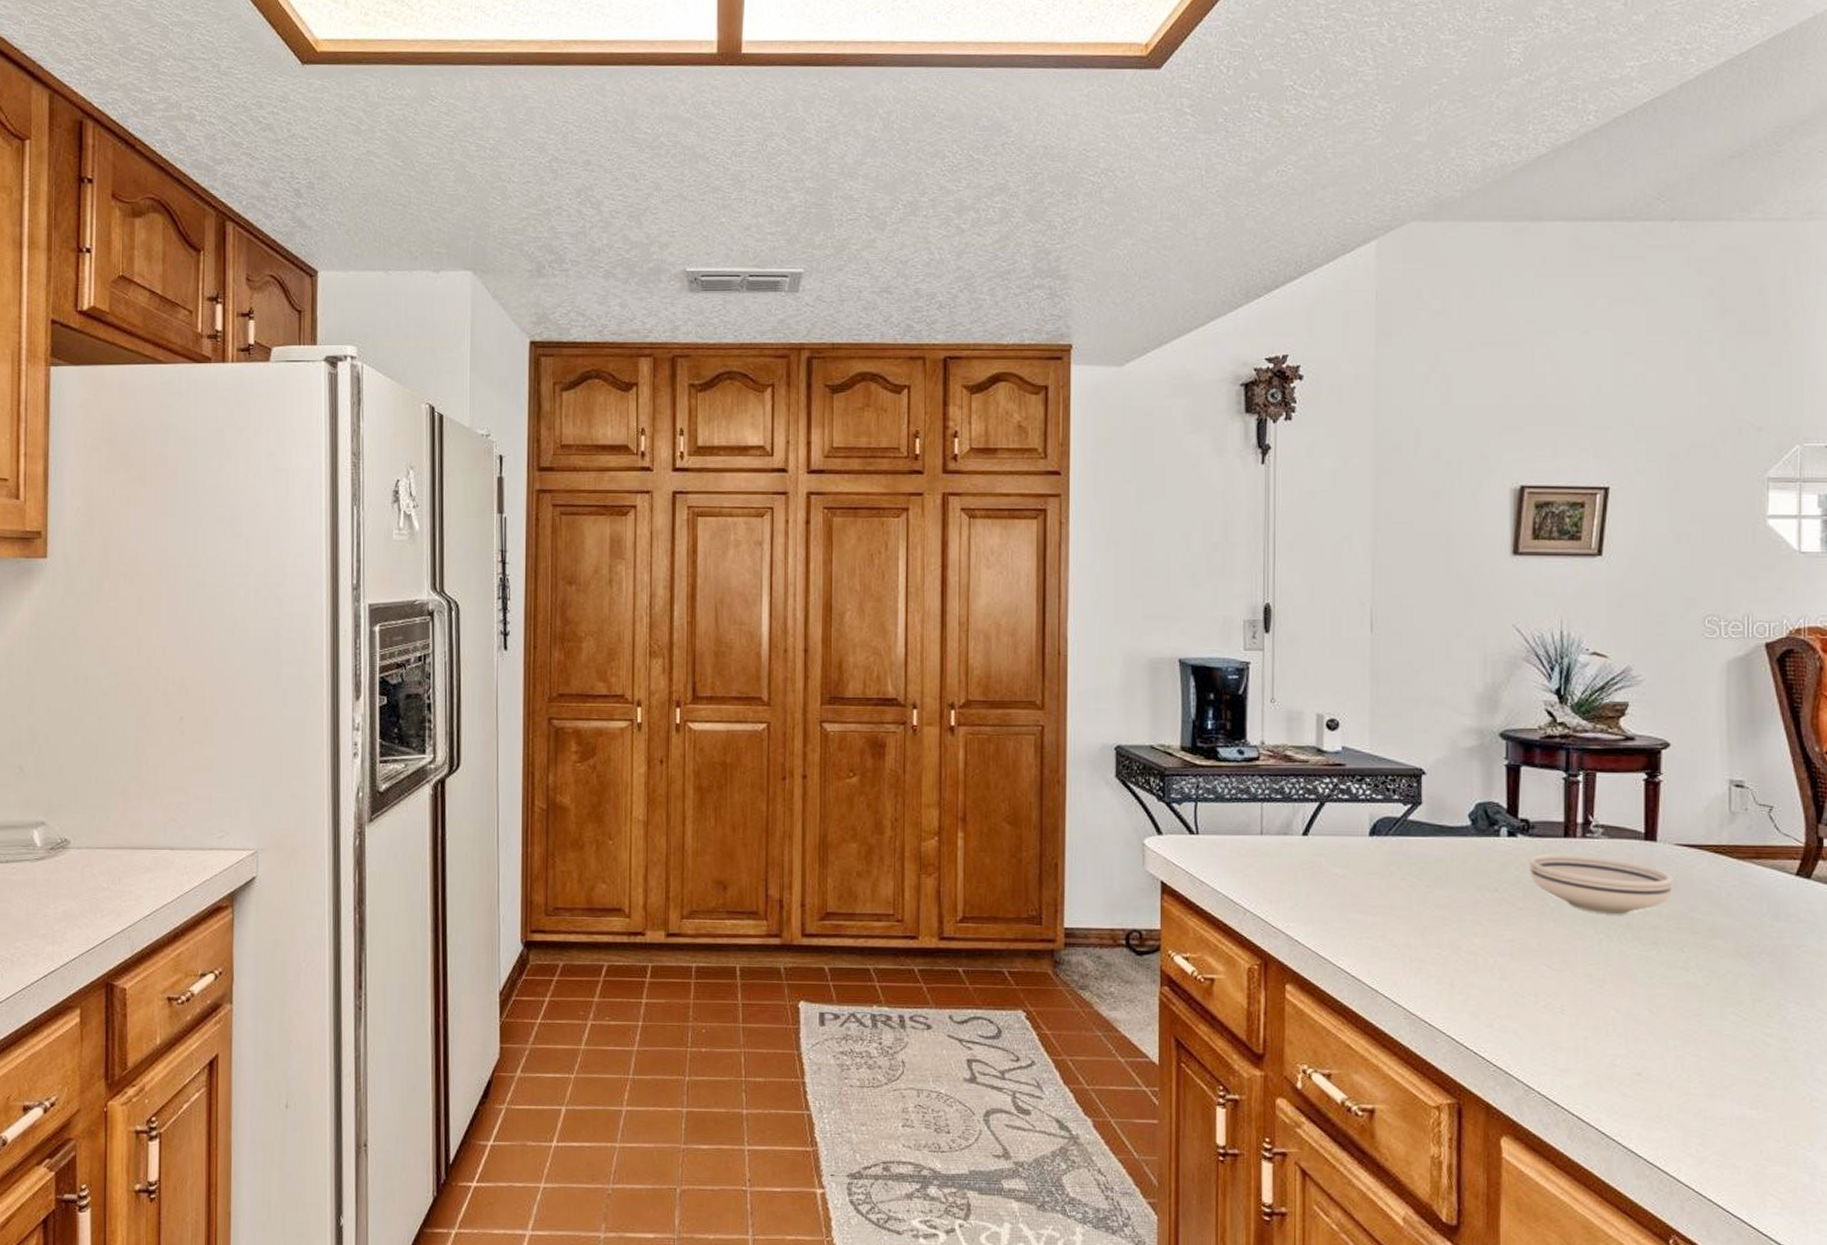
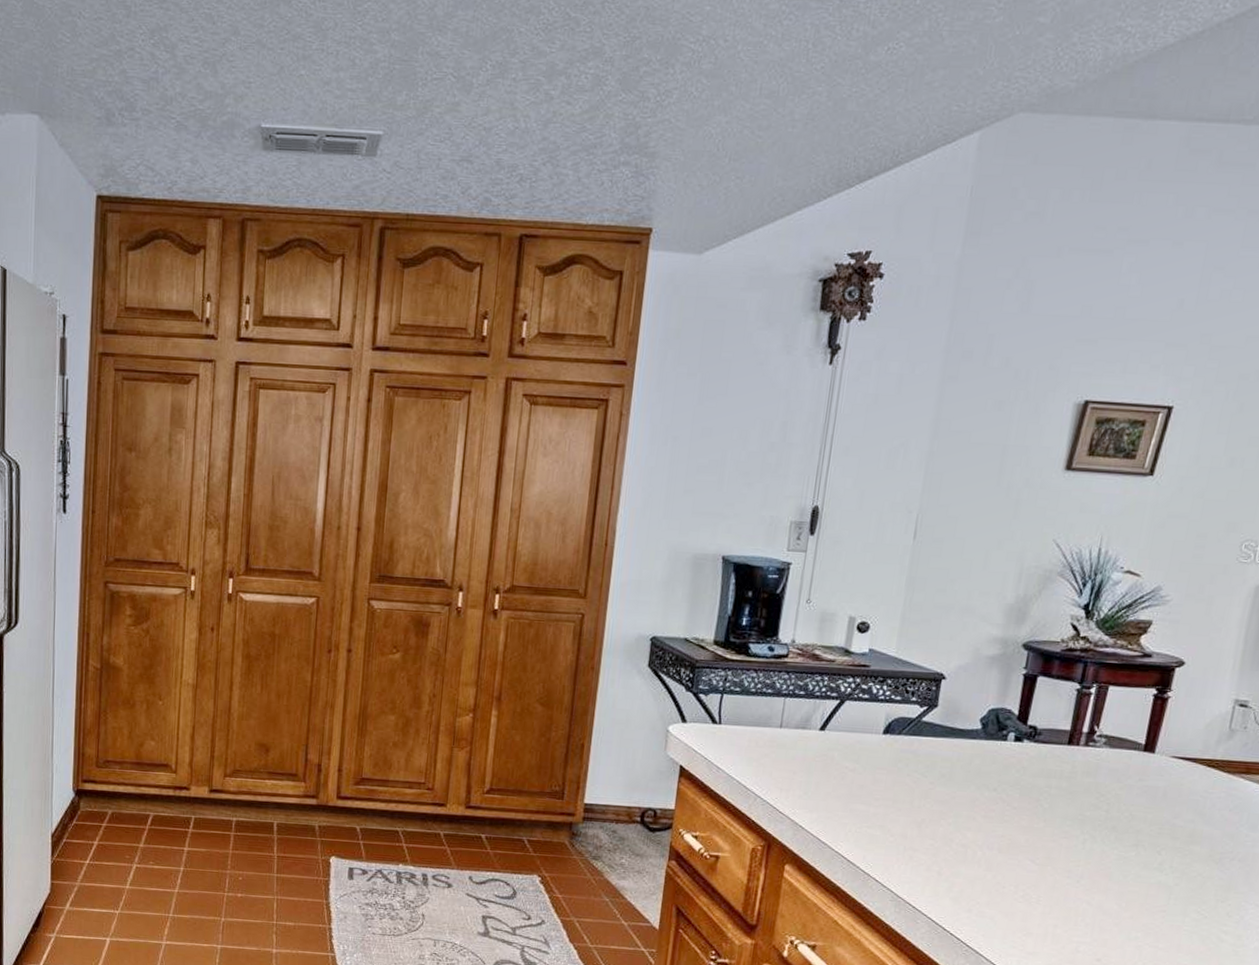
bowl: present [1528,853,1673,915] -> none [1029,759,1164,818]

